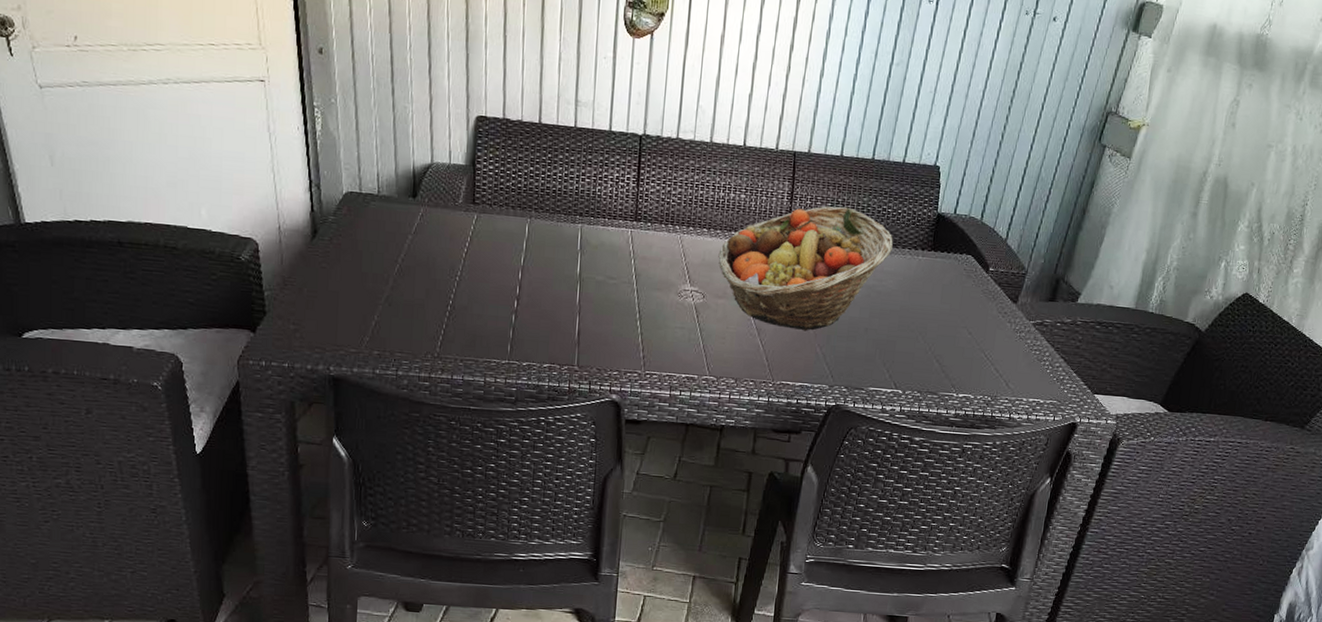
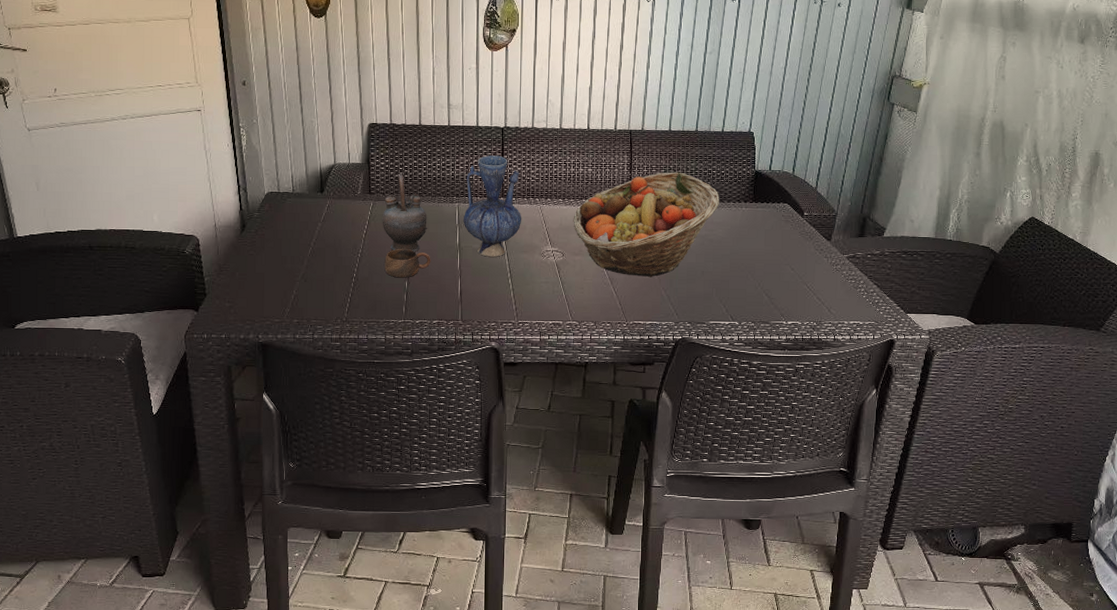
teapot: none [487,183,543,280] -> present [382,174,427,252]
cup: none [488,274,545,311] -> present [384,249,431,278]
vase: none [586,168,658,293] -> present [463,155,522,257]

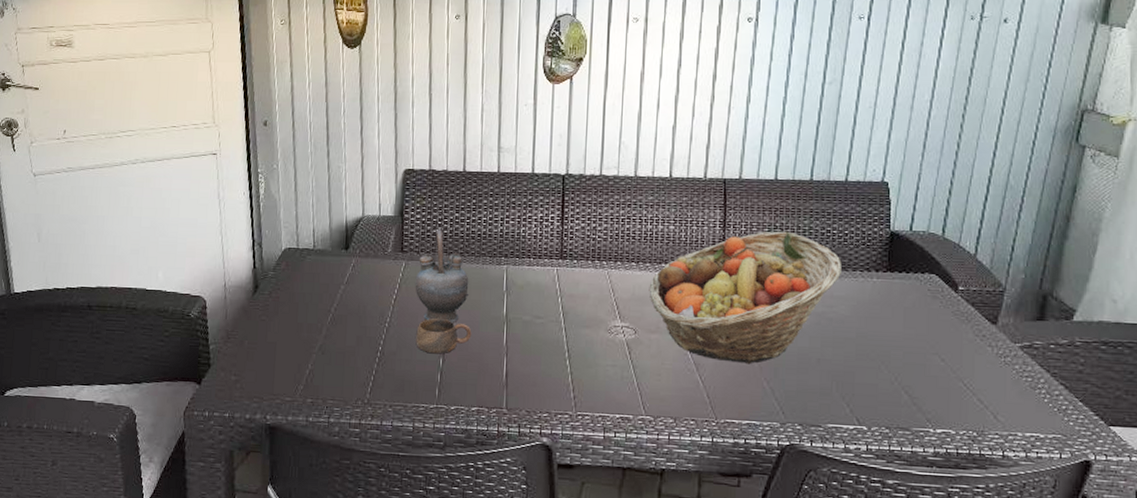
vase: present [463,155,522,257] -> none [512,208,585,332]

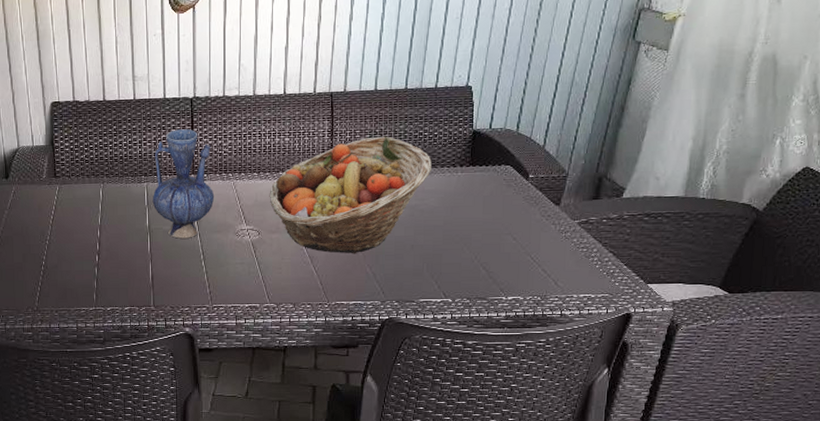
teapot: present [415,230,469,323] -> none [68,155,115,237]
cup: present [416,318,472,354] -> none [73,234,121,264]
vase: none [512,208,585,332] -> present [152,129,215,239]

